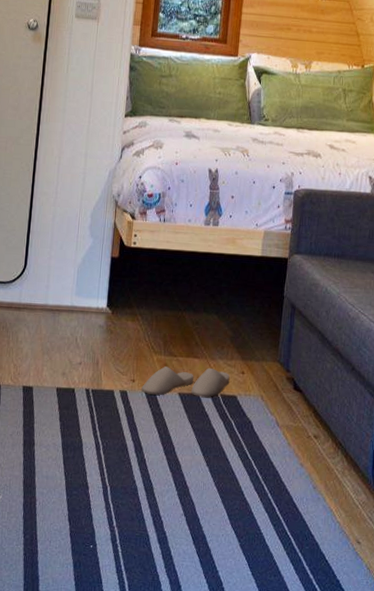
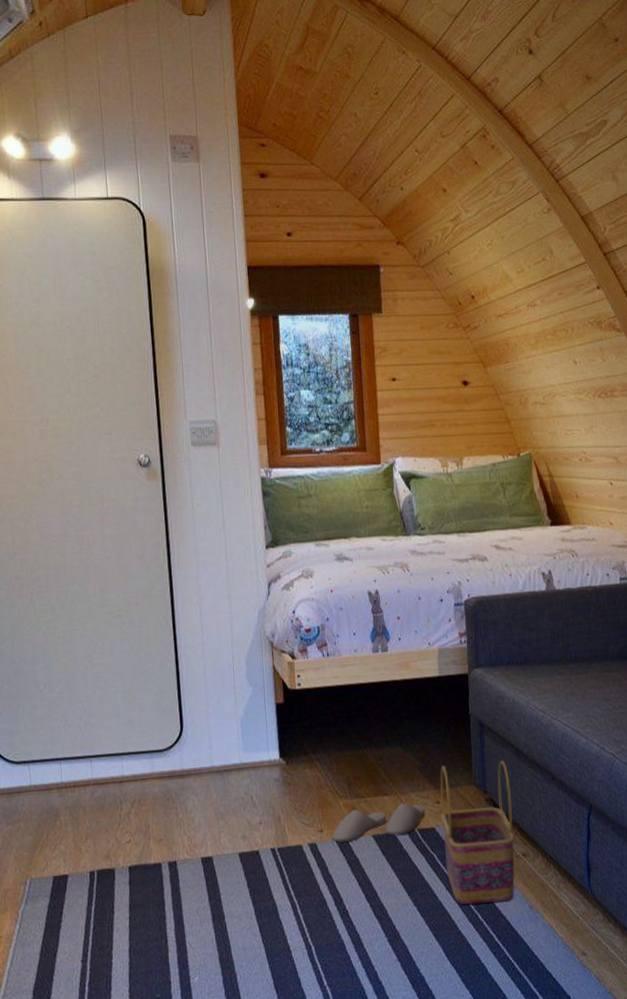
basket: none [241,339,312,478] -> present [440,760,515,905]

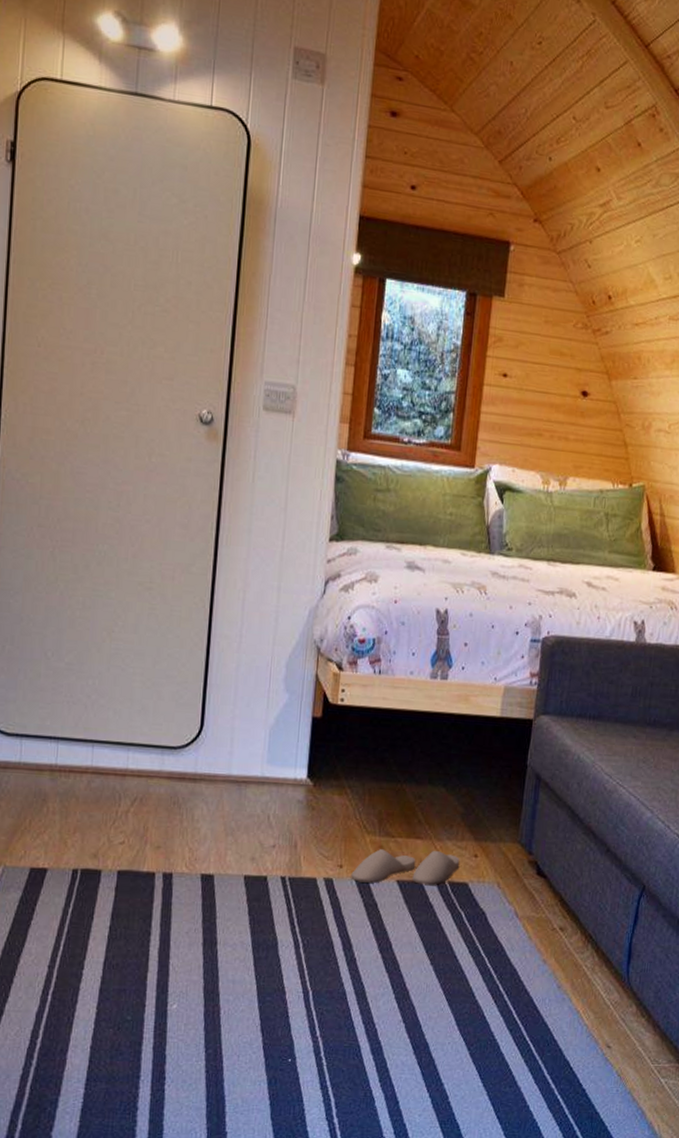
basket: present [440,760,515,905] -> none [472,816,560,976]

